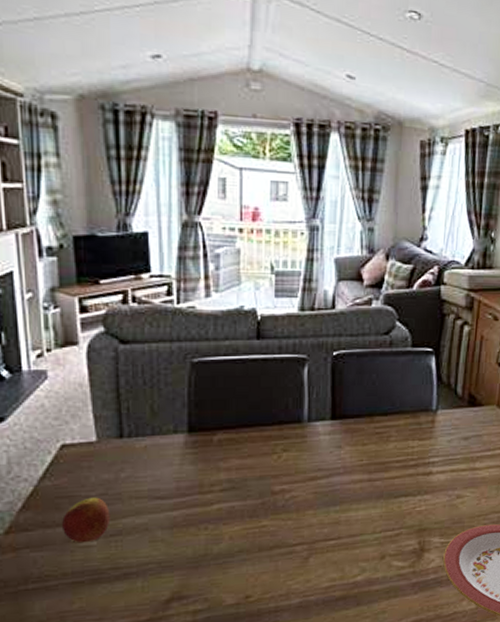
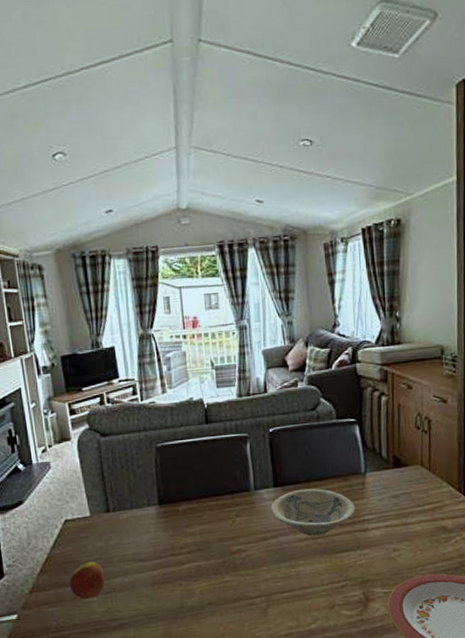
bowl: none [324,423,421,478] -> present [270,488,355,537]

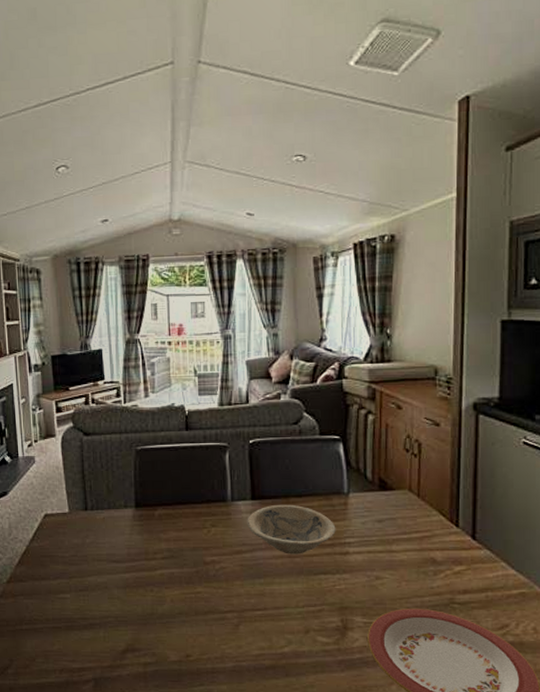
apple: present [69,561,106,600] -> none [45,558,80,595]

